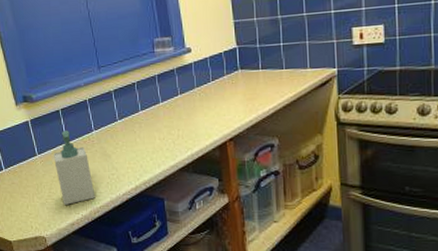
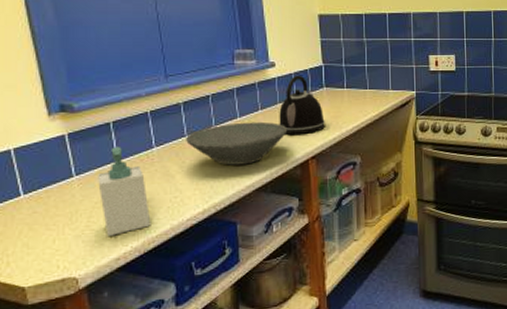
bowl: none [118,106,206,147] -> present [186,121,288,165]
kettle: none [197,58,241,118] -> present [279,75,325,135]

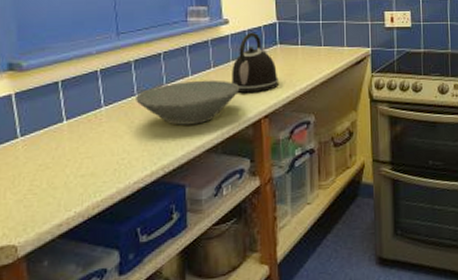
soap bottle: present [98,147,151,236] -> none [43,106,97,200]

